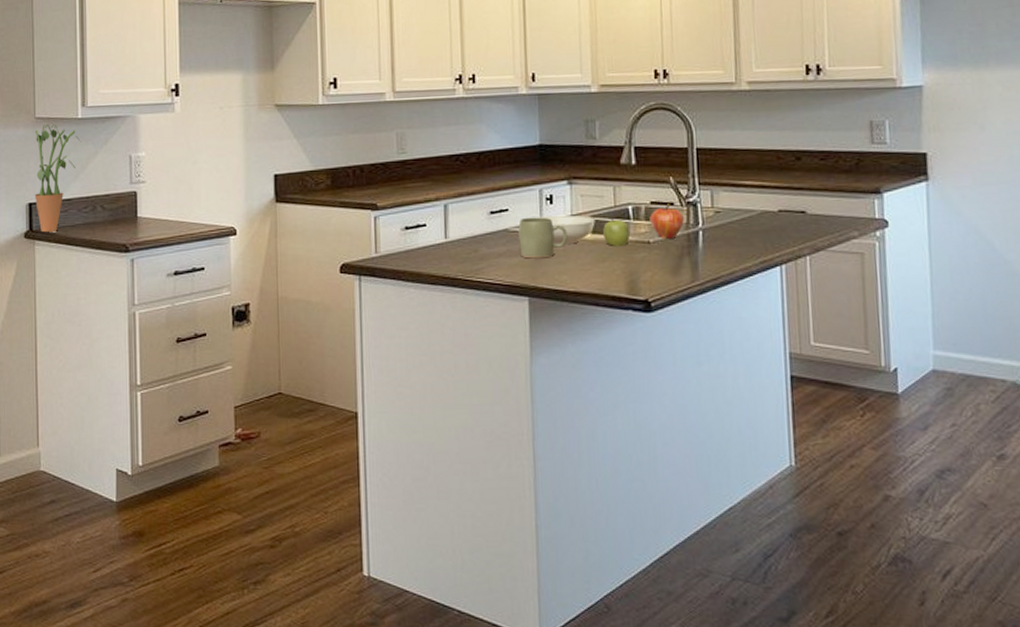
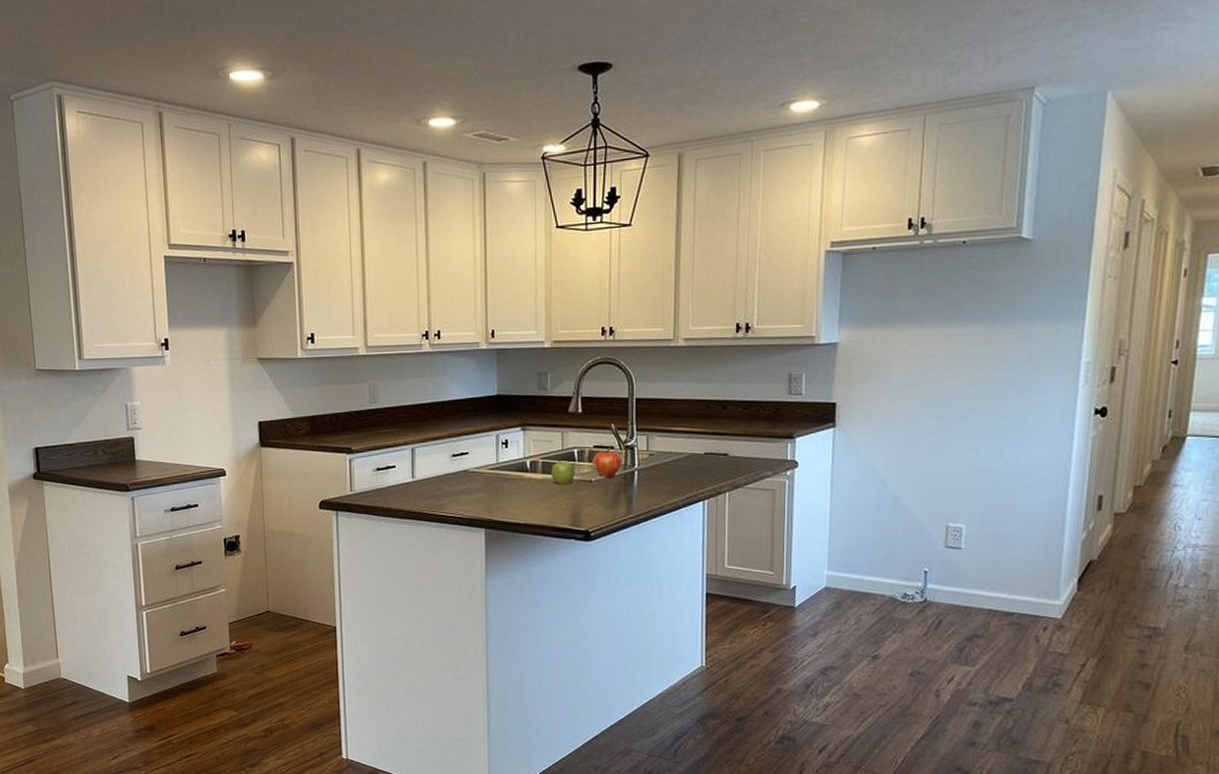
potted plant: present [34,124,81,233] -> none [37,375,80,474]
mug: present [518,217,568,259] -> none [477,459,520,496]
bowl: present [540,216,595,245] -> none [496,458,545,483]

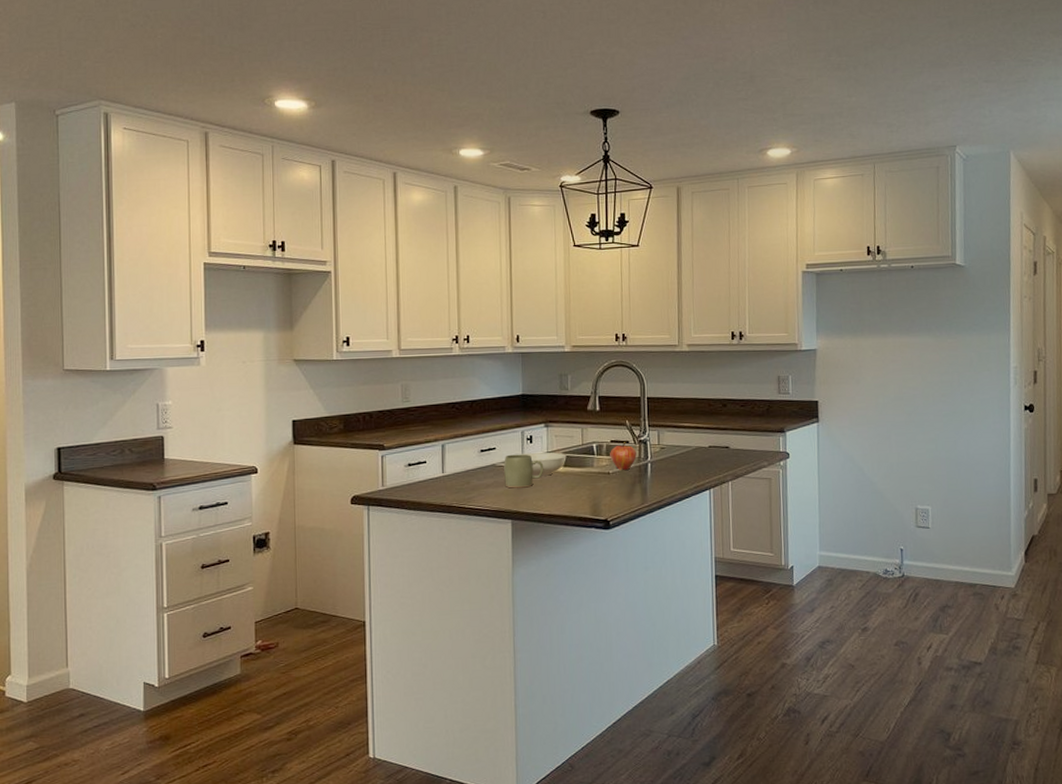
mug: none [477,459,520,496] -> present [504,454,544,488]
bowl: none [496,458,545,483] -> present [522,452,567,476]
fruit: present [551,460,575,486] -> none [573,454,595,478]

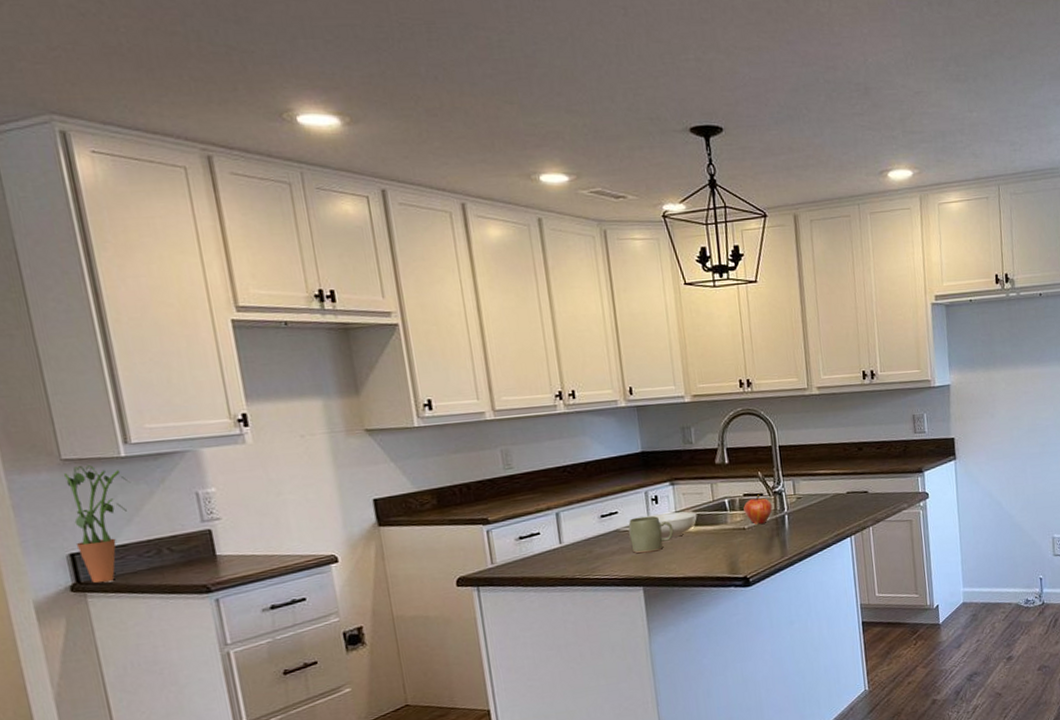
potted plant: none [63,375,109,474] -> present [64,465,129,583]

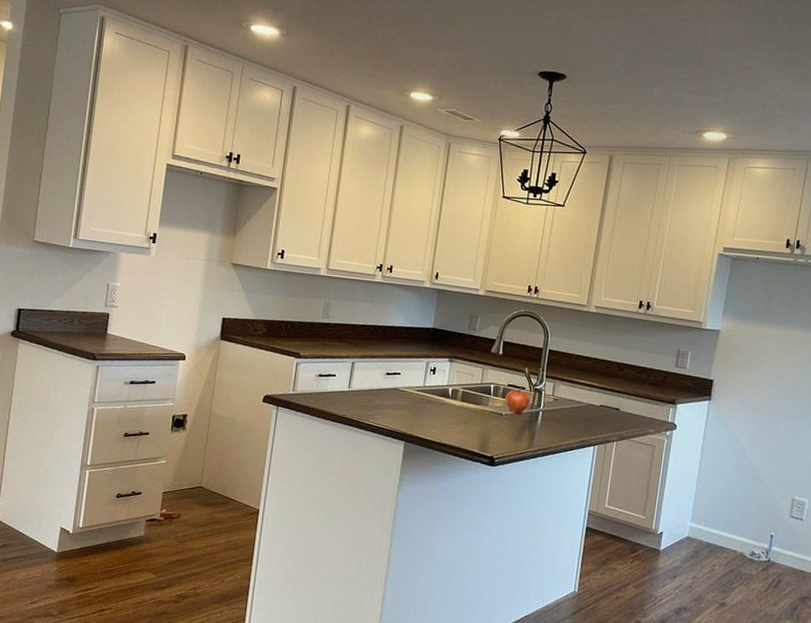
potted plant: present [64,465,129,583] -> none [24,247,69,335]
mug: present [628,515,674,554] -> none [403,381,442,415]
bowl: present [647,511,697,539] -> none [423,383,465,407]

